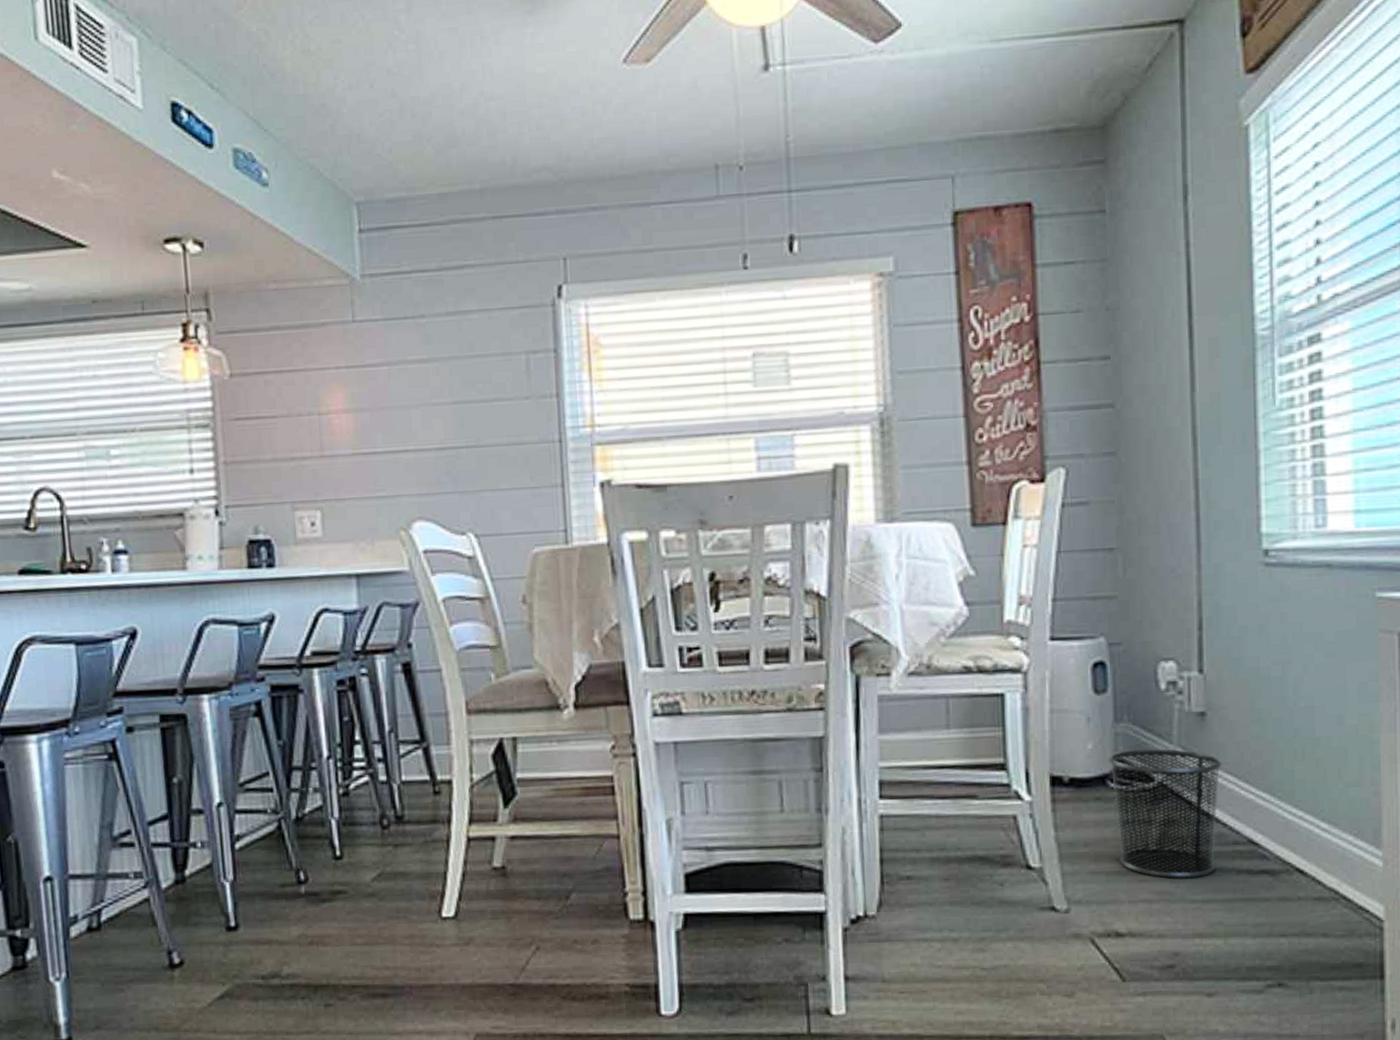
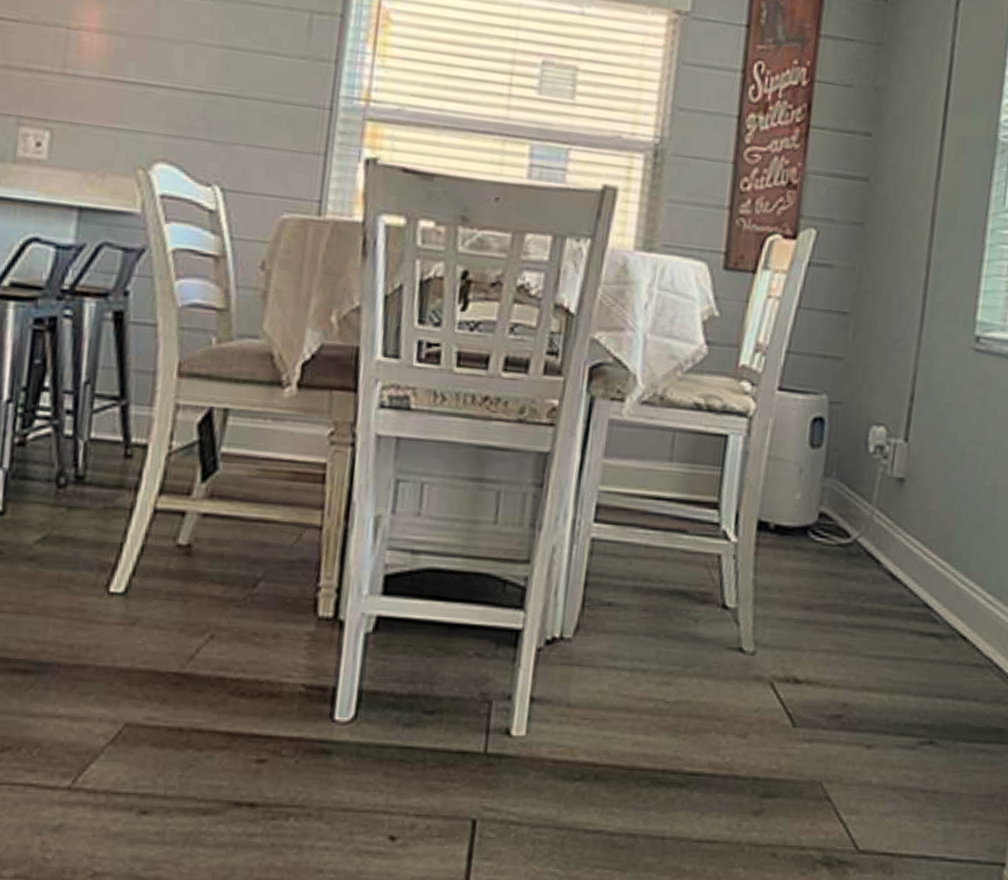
waste bin: present [1108,749,1222,879] -> none [808,505,912,634]

